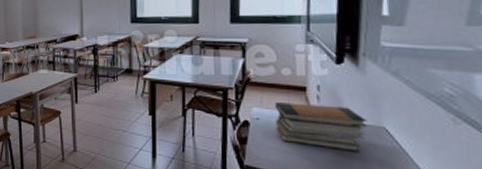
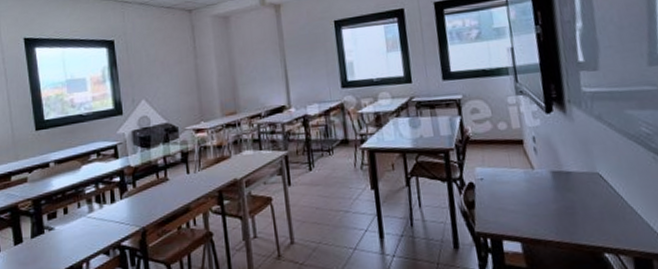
book stack: present [275,102,368,152] -> none [496,156,584,202]

